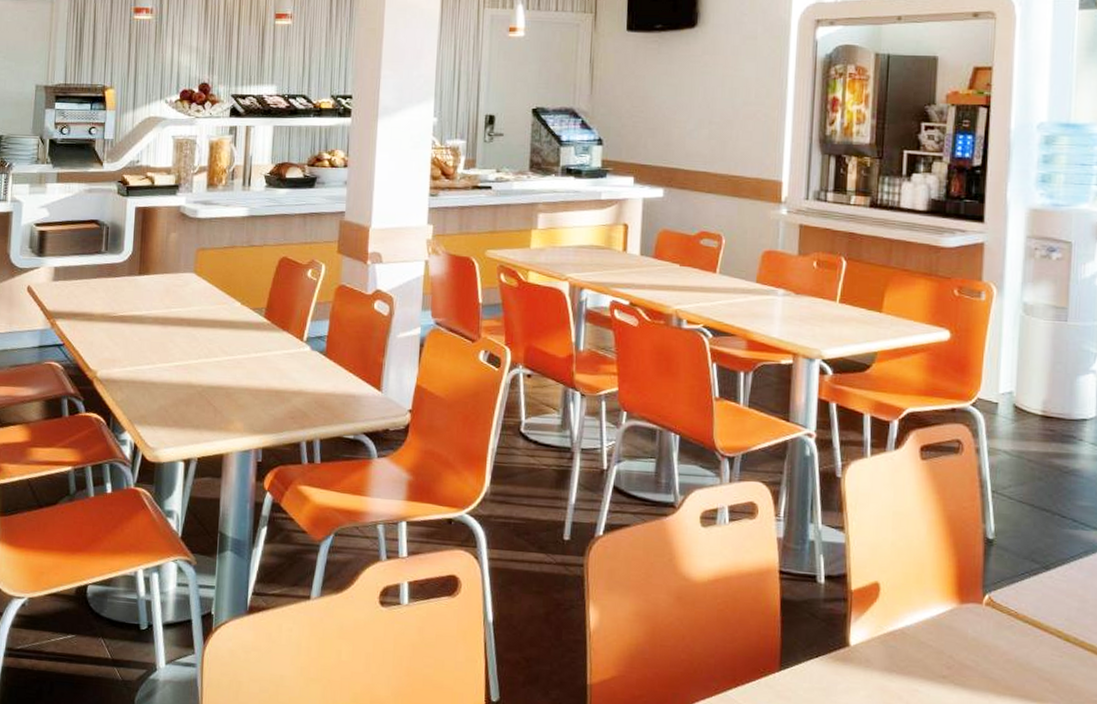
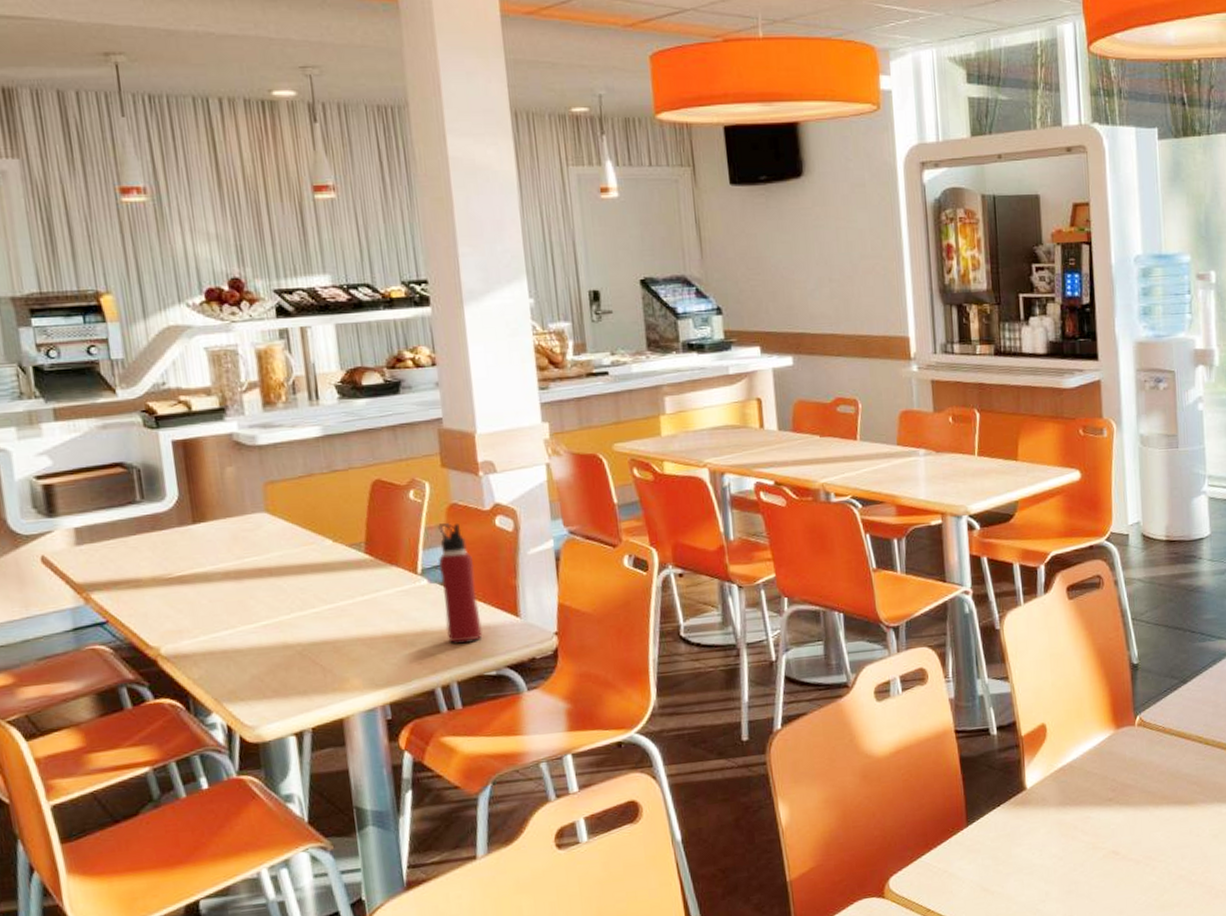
water bottle: none [318,301,351,406] -> present [438,522,483,643]

